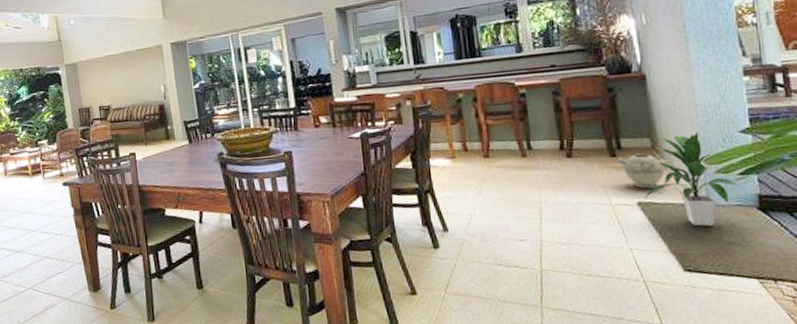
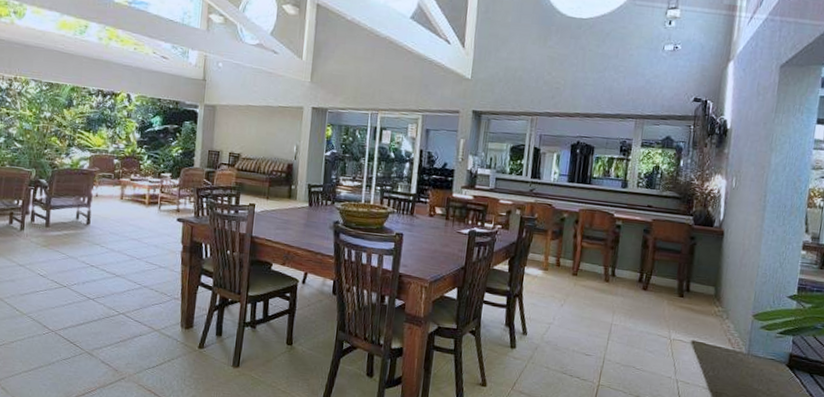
ceramic jug: present [616,153,664,189] -> none [683,298,721,331]
indoor plant: present [644,132,741,226] -> none [698,287,778,373]

